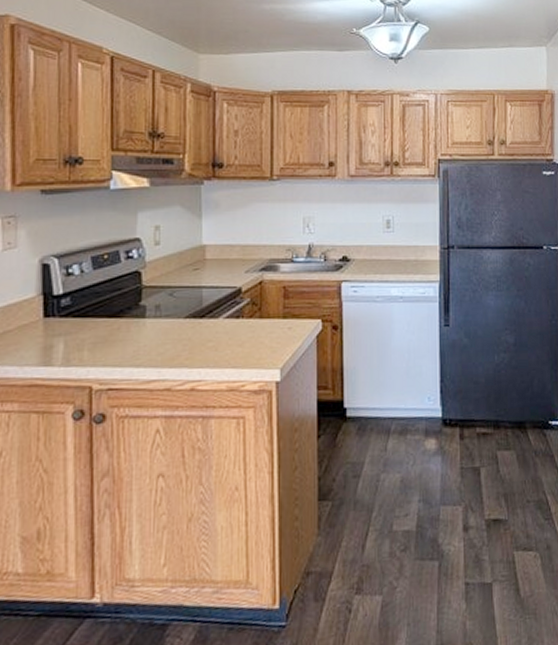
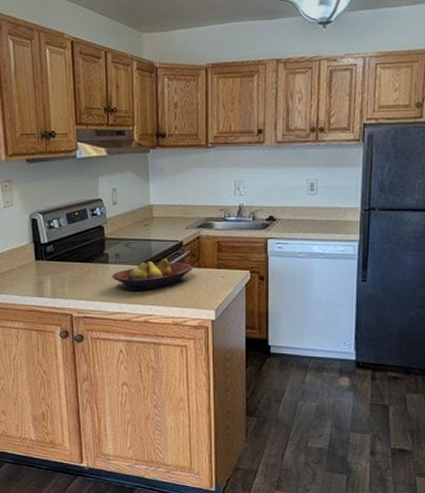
fruit bowl: none [149,309,253,352] -> present [112,259,193,291]

